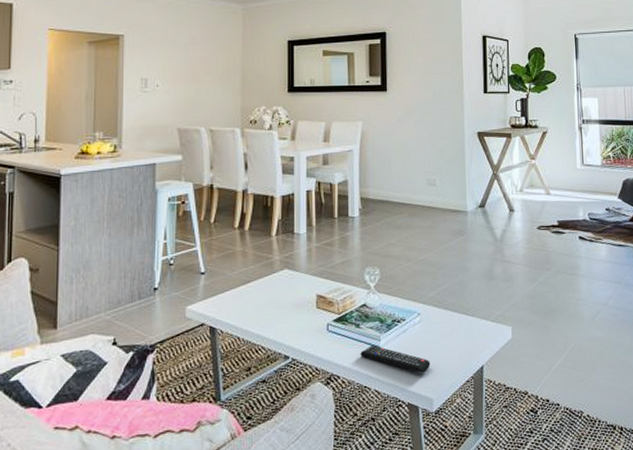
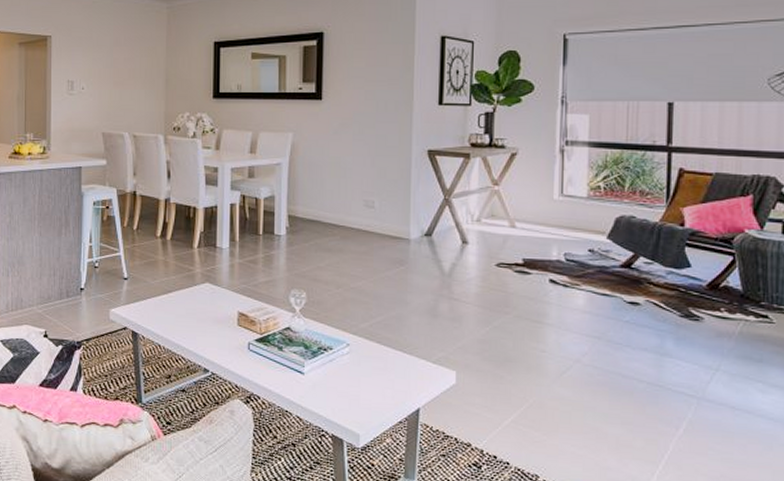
remote control: present [360,345,431,373] -> none [282,371,359,407]

